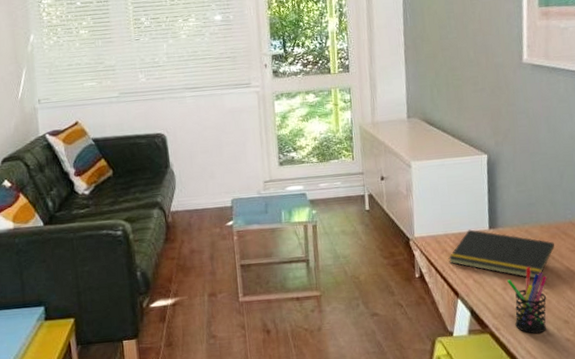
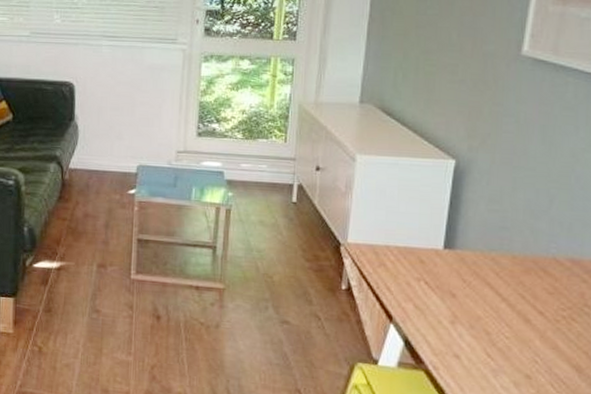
notepad: present [448,229,555,279] -> none [386,245,527,318]
pen holder: present [507,266,547,334] -> none [457,301,511,384]

